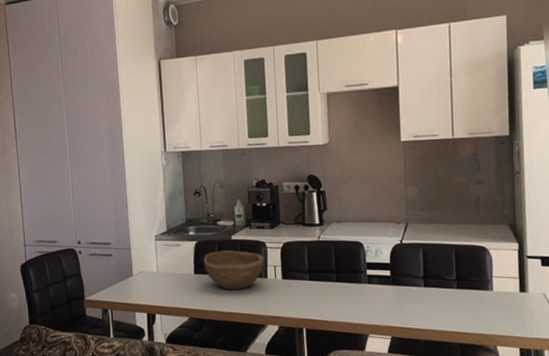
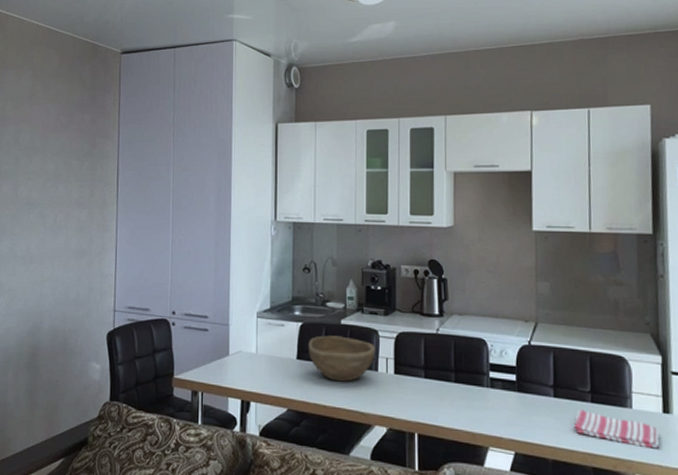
dish towel: none [442,294,517,323] -> present [574,408,660,449]

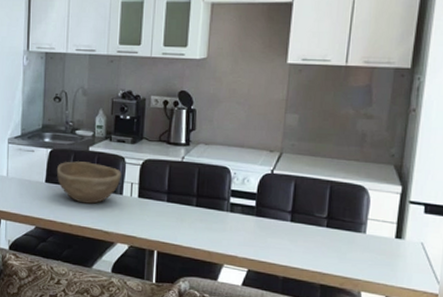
dish towel: present [574,408,660,449] -> none [307,232,389,270]

